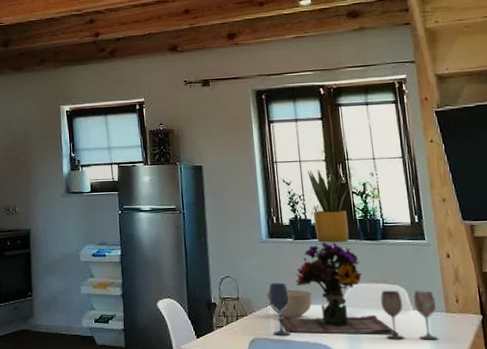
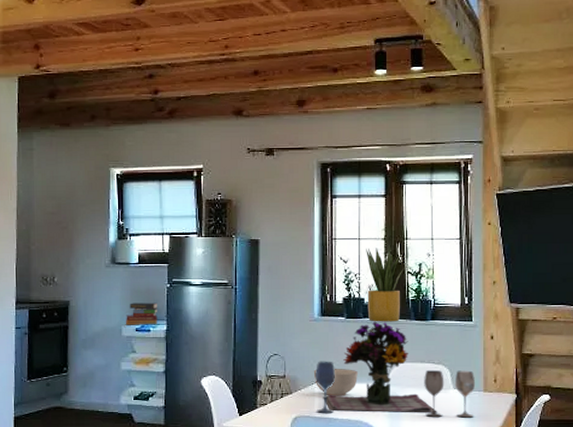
books: none [82,229,112,251] -> present [125,302,157,325]

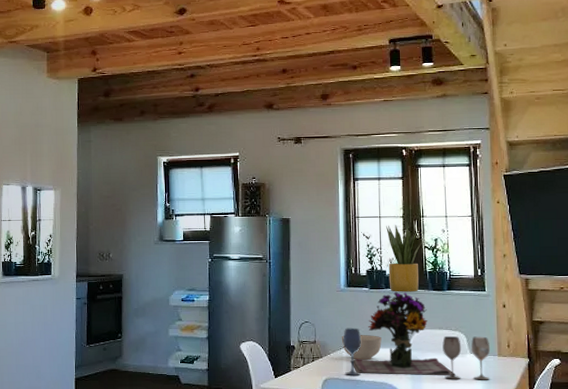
books: present [125,302,157,325] -> none [172,275,201,296]

